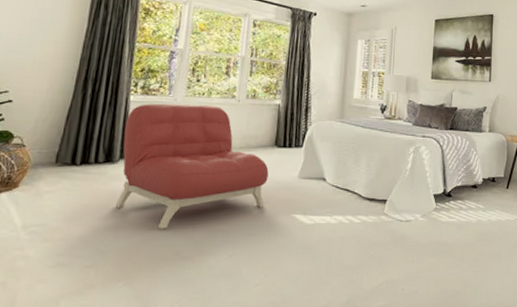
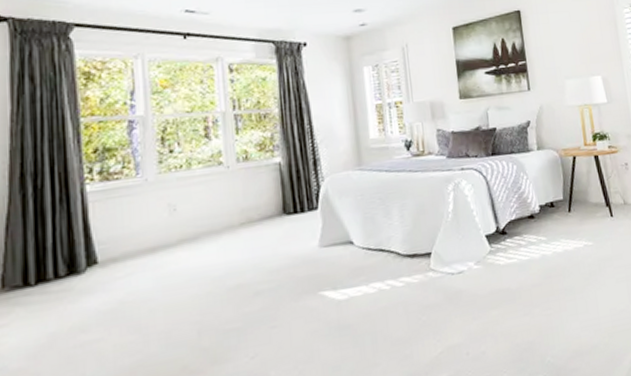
armchair: present [115,103,269,229] -> none [86,178,283,344]

